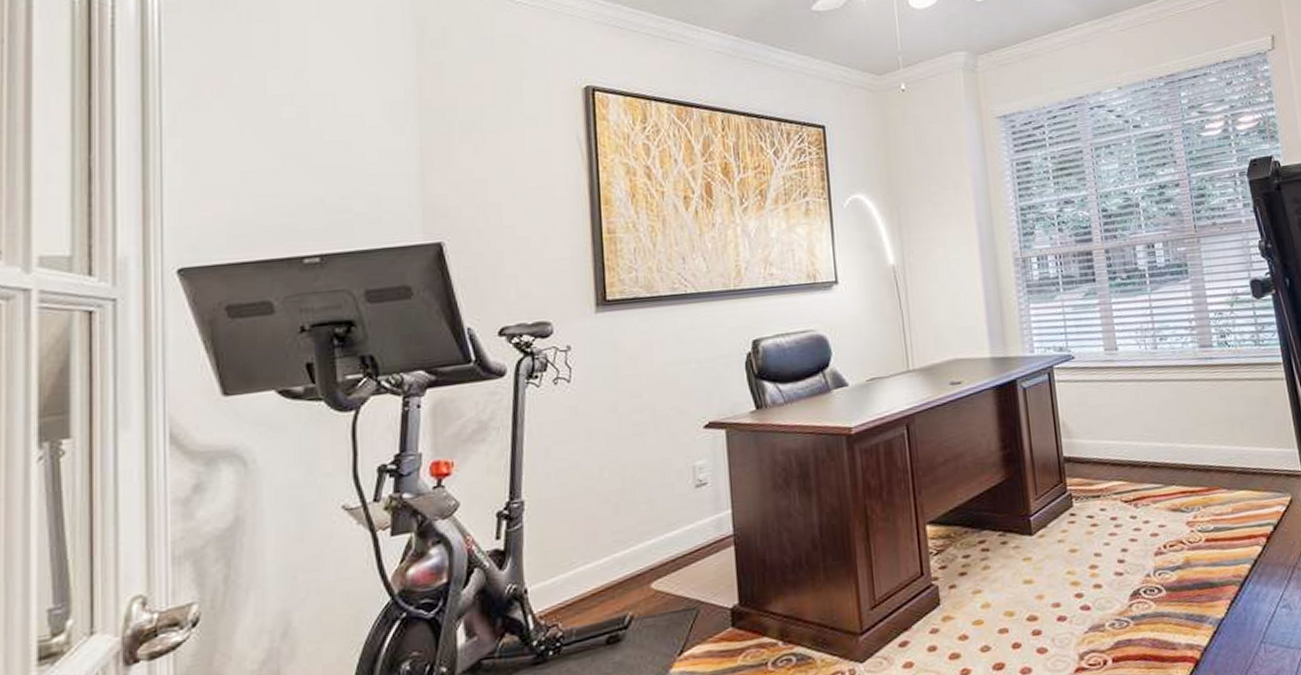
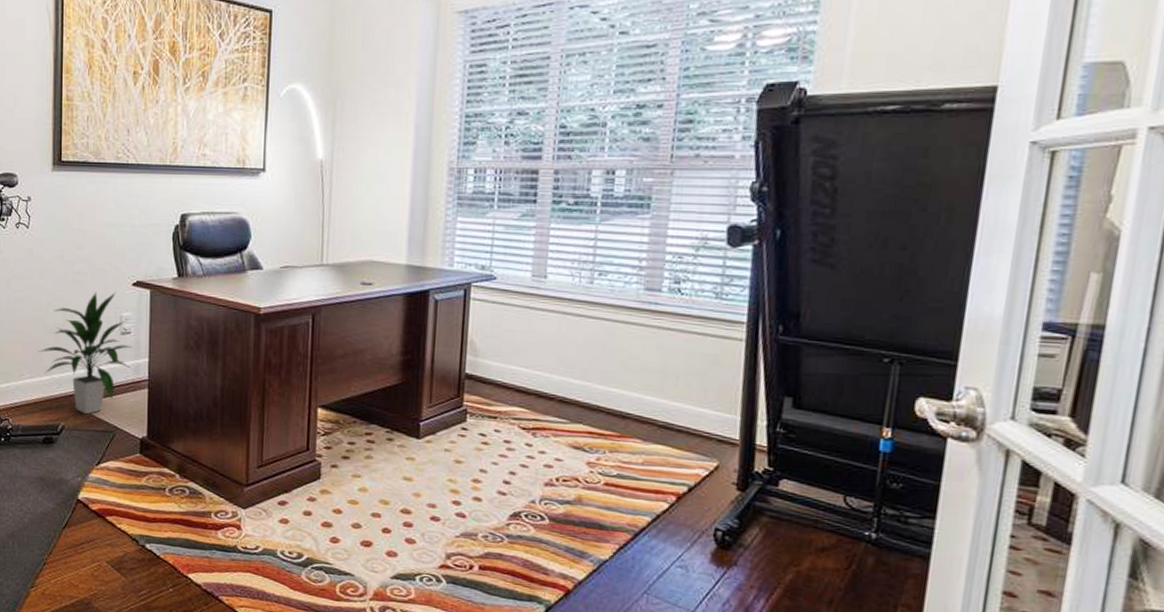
indoor plant: none [593,438,711,594] -> present [39,291,132,414]

